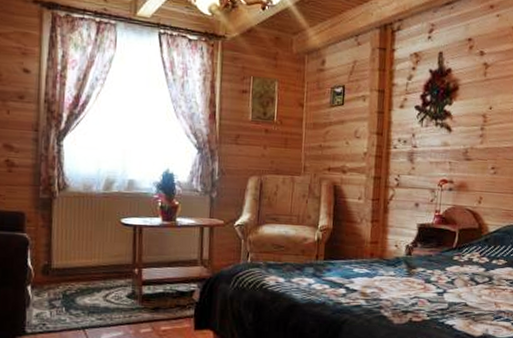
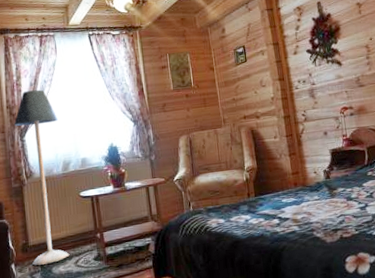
floor lamp: none [50,86,108,293] -> present [13,89,70,266]

